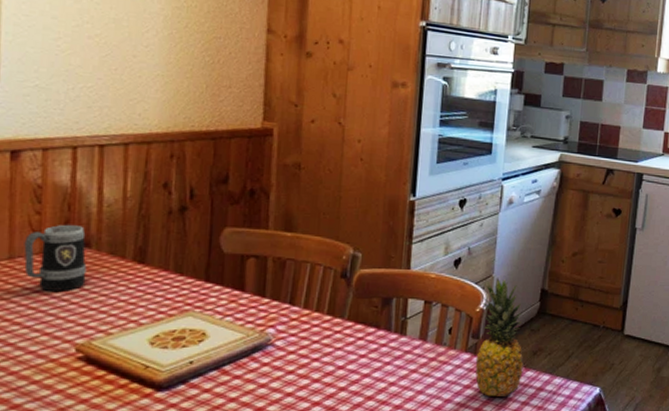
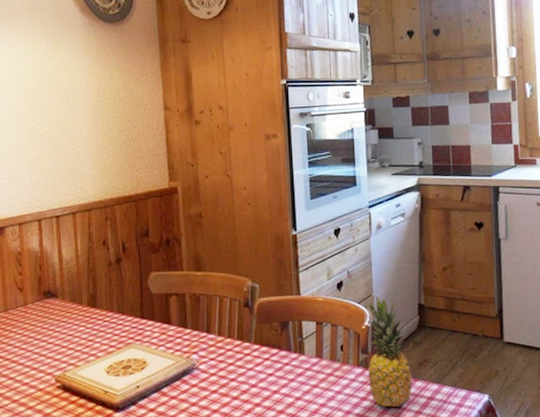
mug: present [23,224,87,291] -> none [13,280,57,335]

